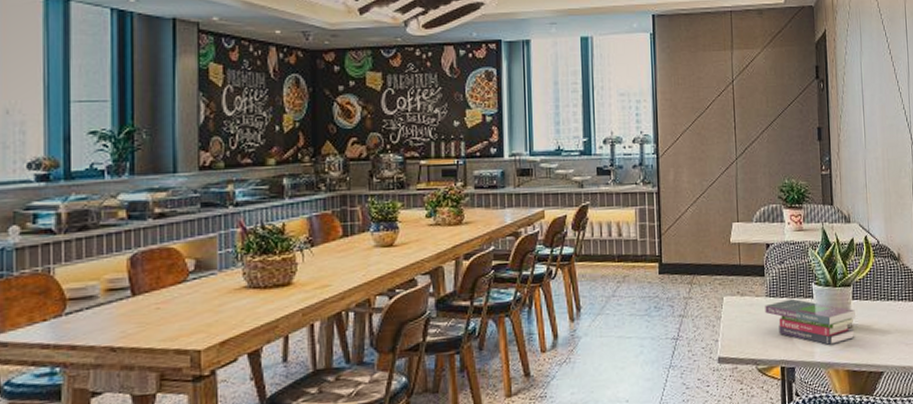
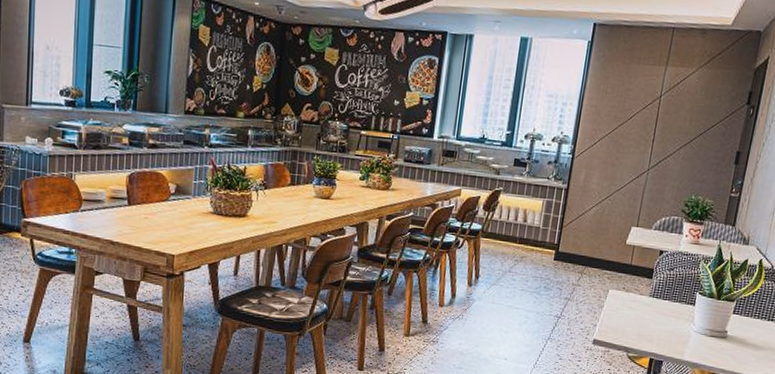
books: present [765,298,855,346] -> none [645,302,733,350]

